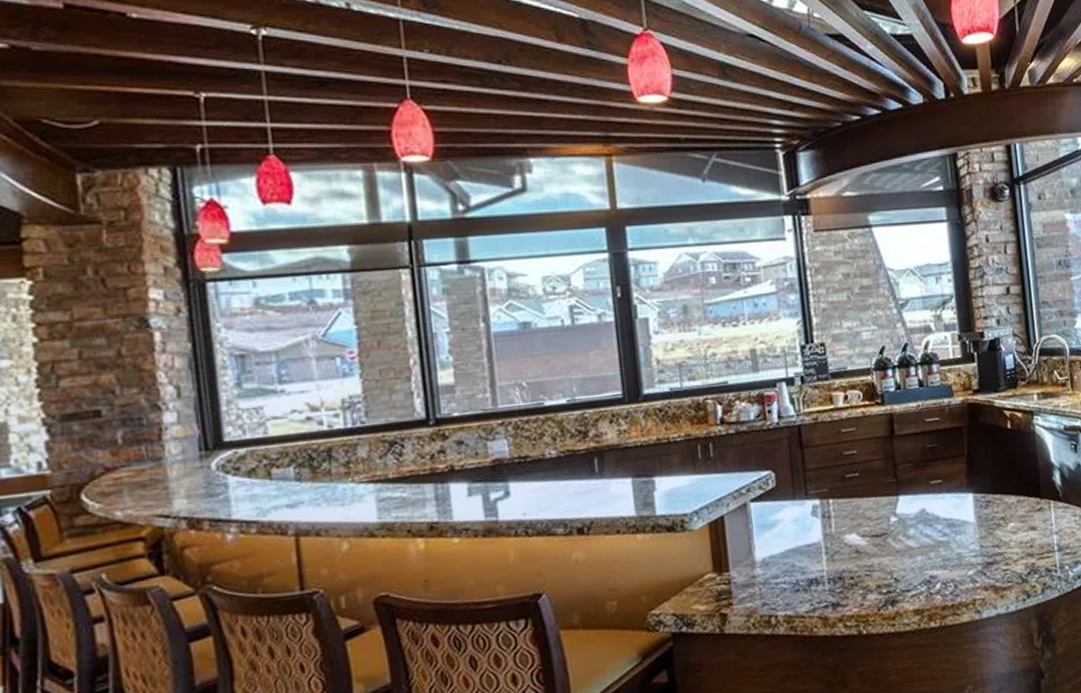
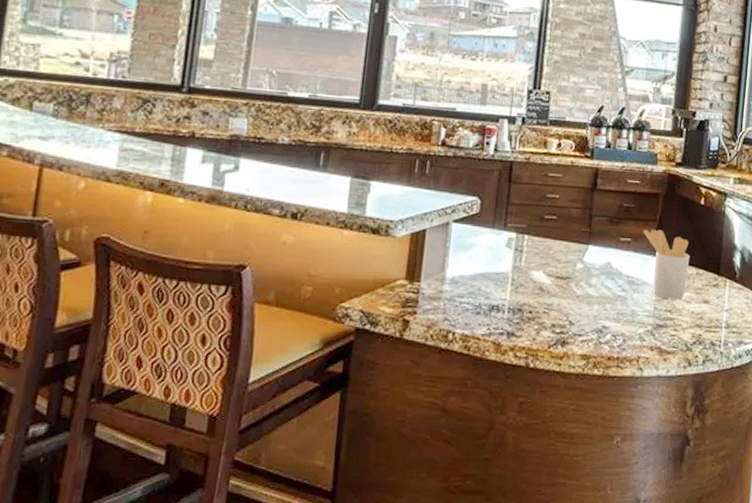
utensil holder: none [953,463,1009,535] -> present [643,229,690,300]

